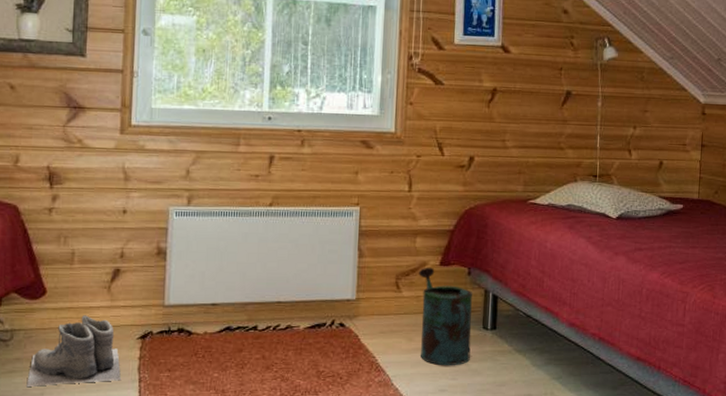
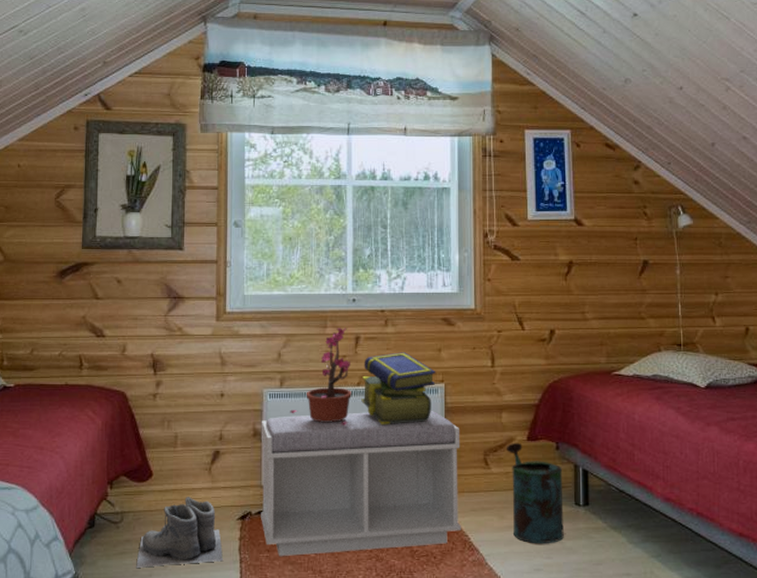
bench: none [162,233,373,376] -> present [261,410,461,556]
potted plant: none [197,146,264,247] -> present [290,328,352,427]
stack of books: none [273,173,352,246] -> present [361,352,436,424]

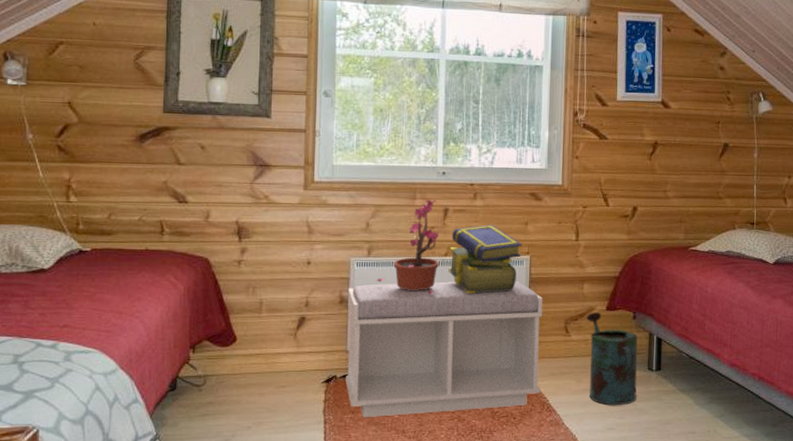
boots: present [136,497,223,568] -> none [219,361,307,429]

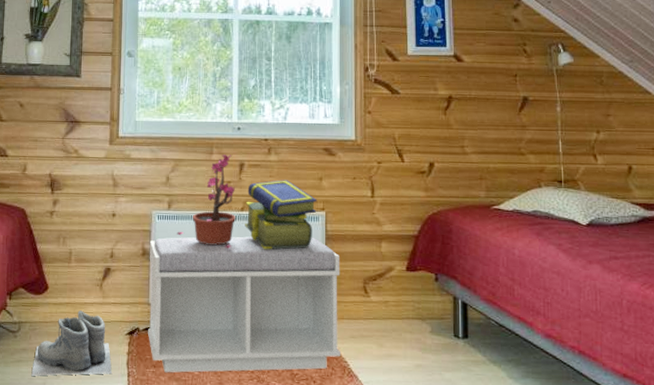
boots: none [219,361,307,429] -> present [31,310,112,376]
watering can: present [587,311,639,405] -> none [386,272,443,374]

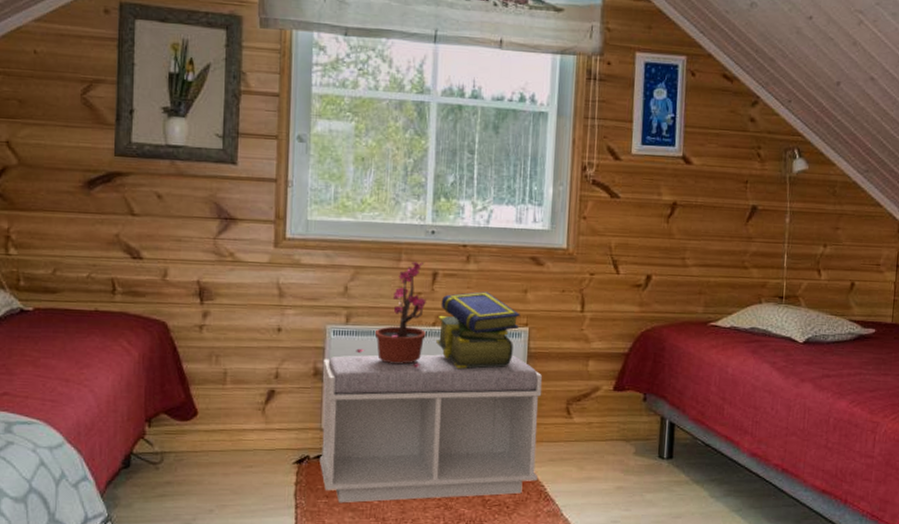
boots: present [31,310,112,376] -> none [178,438,276,511]

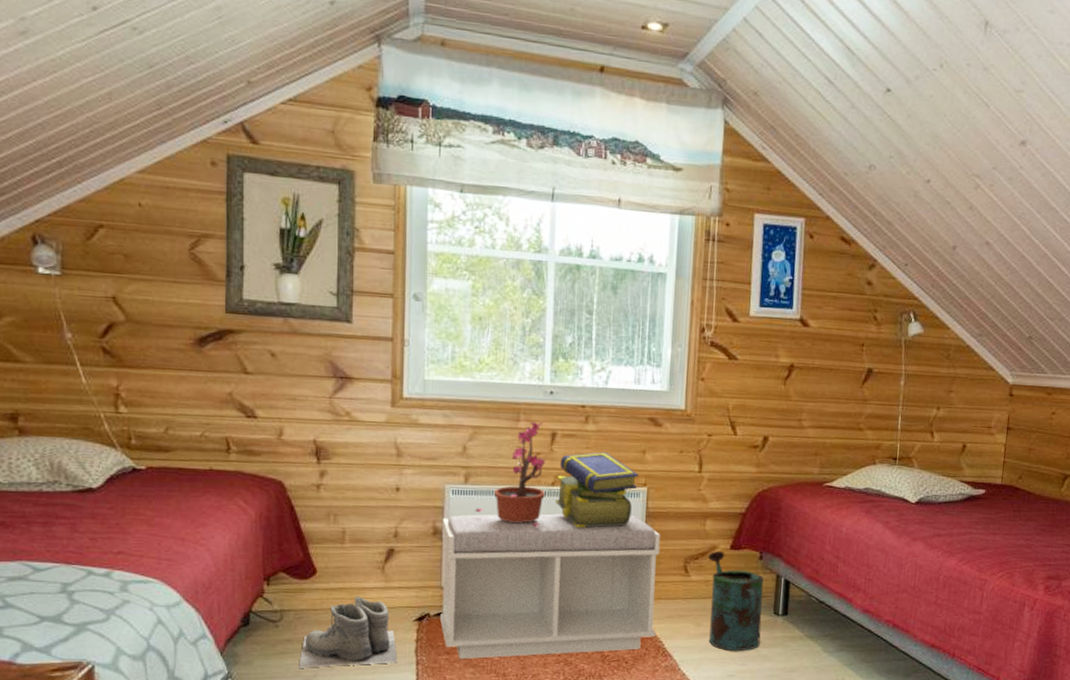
boots: none [178,438,276,511] -> present [299,596,397,668]
watering can: none [591,392,649,495] -> present [708,550,765,651]

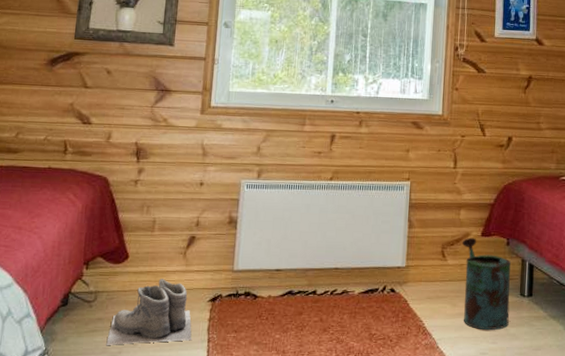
bench: present [440,513,661,659] -> none [230,205,421,337]
potted plant: present [475,422,546,528] -> none [265,126,326,218]
stack of books: present [555,452,639,528] -> none [332,151,403,217]

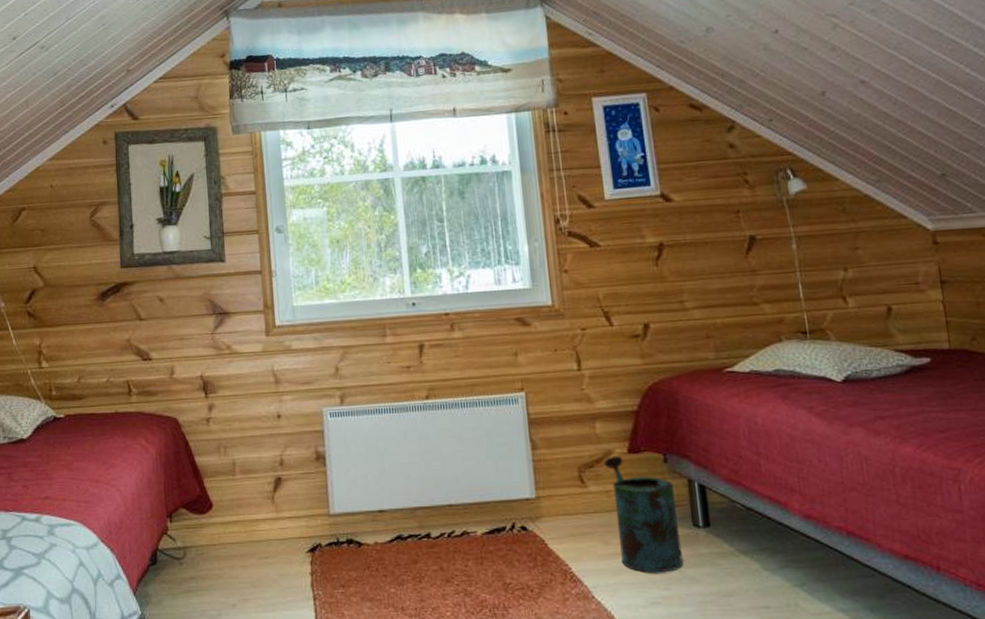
boots: present [106,279,192,345] -> none [203,529,295,607]

